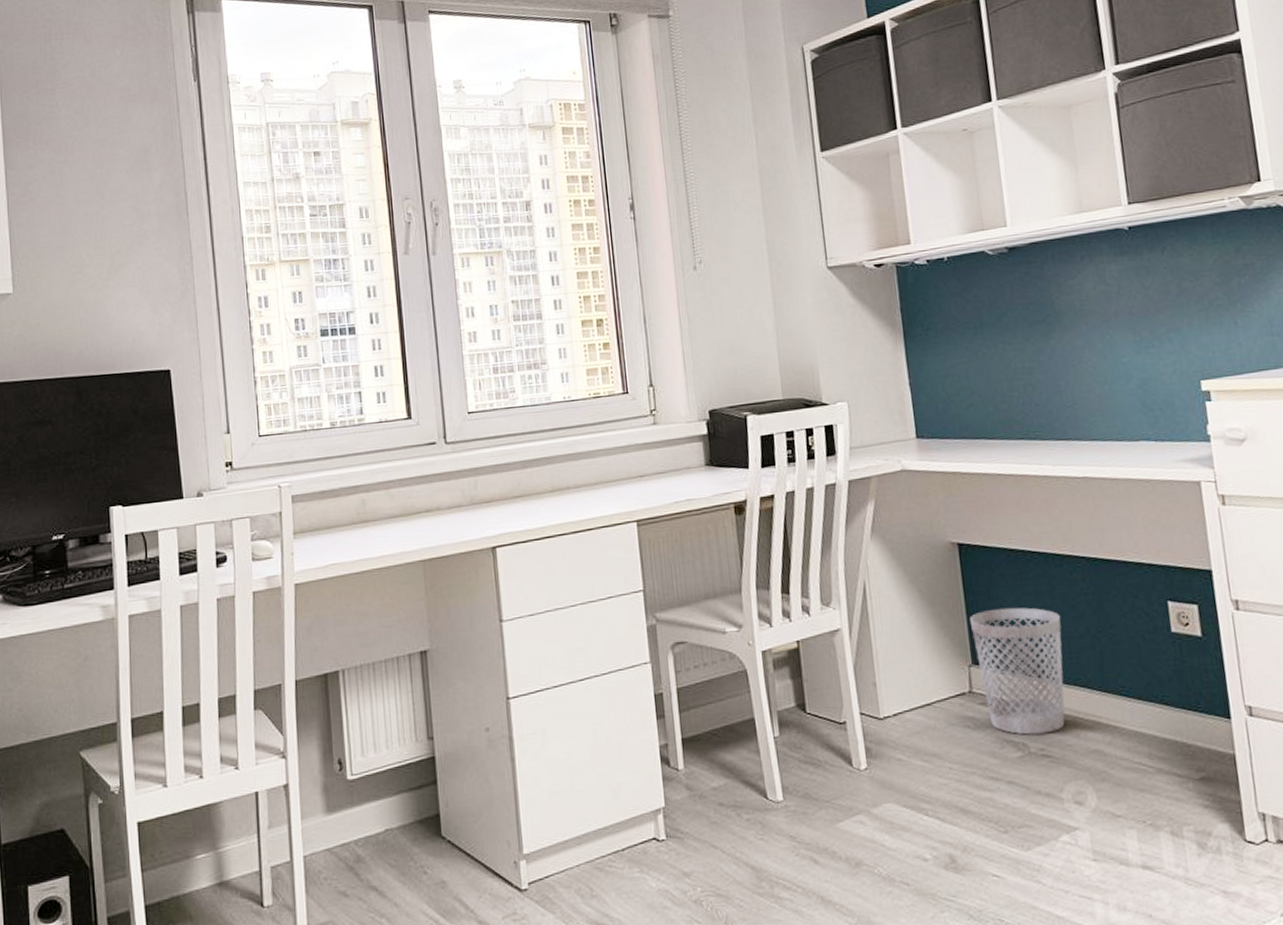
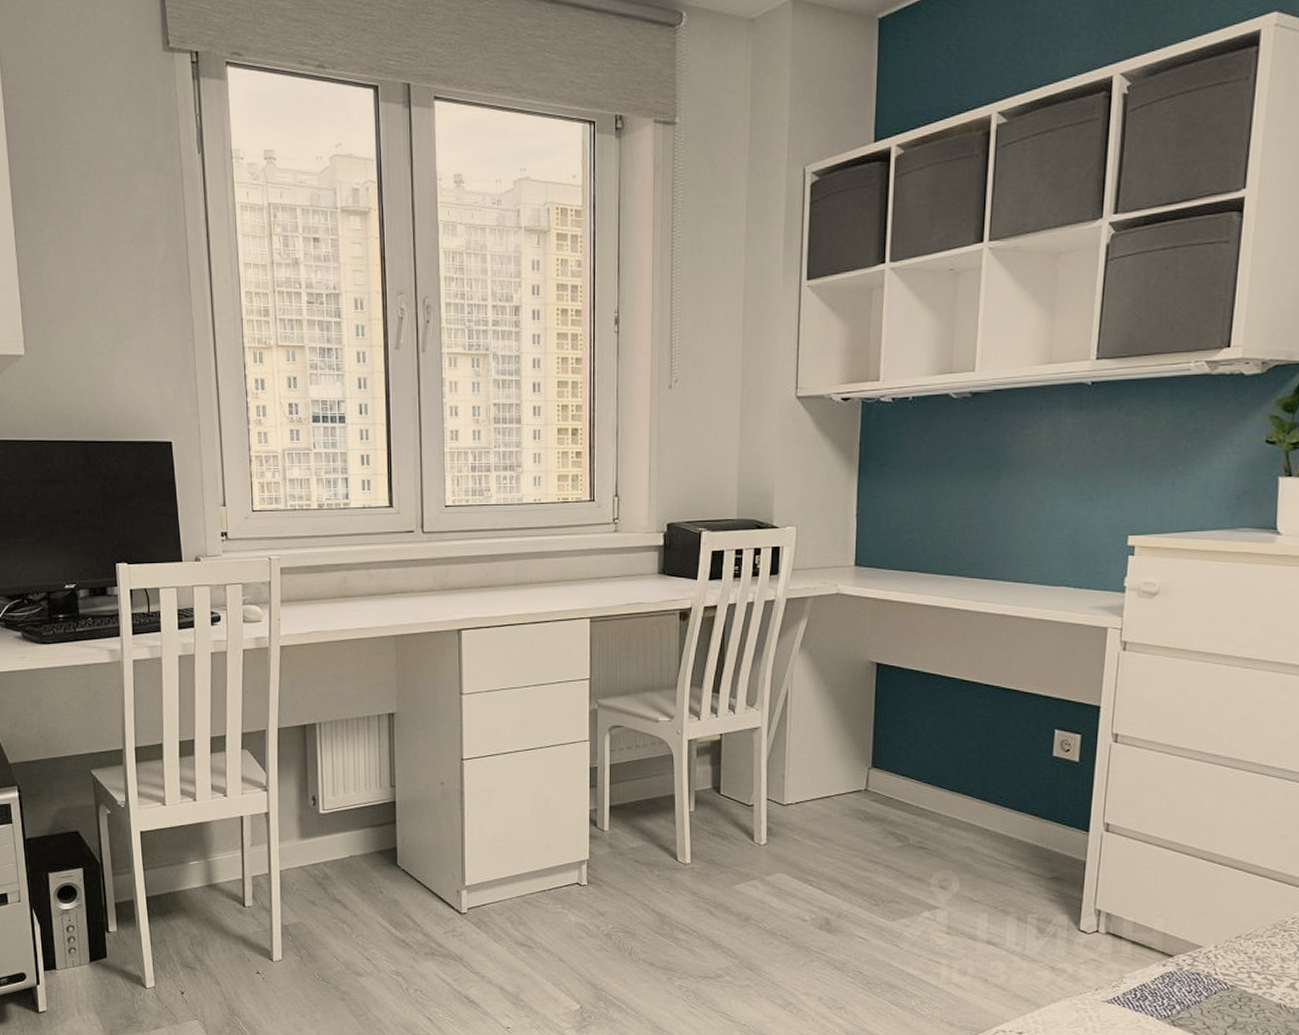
wastebasket: present [969,607,1065,735] -> none [875,722,957,830]

